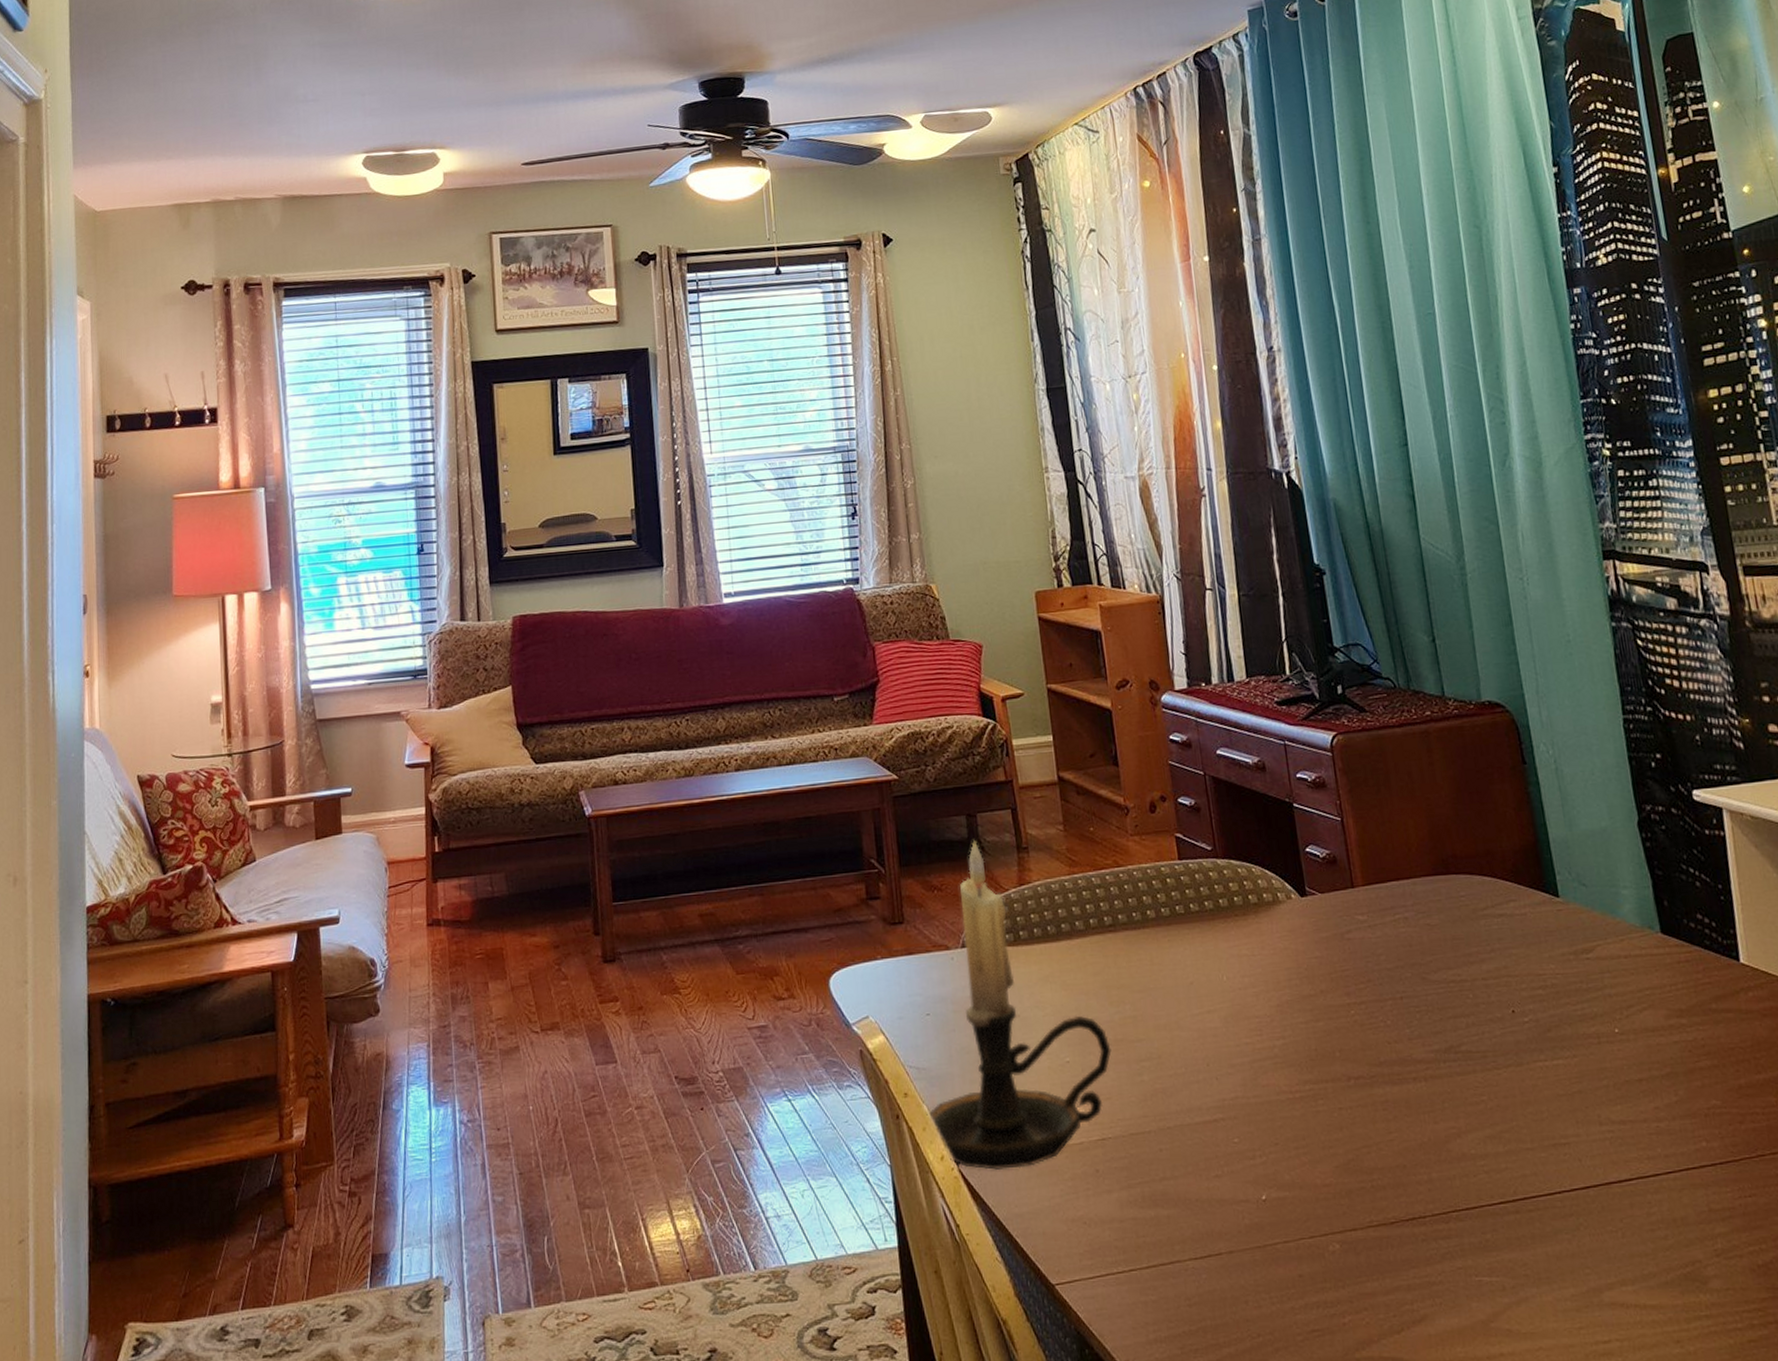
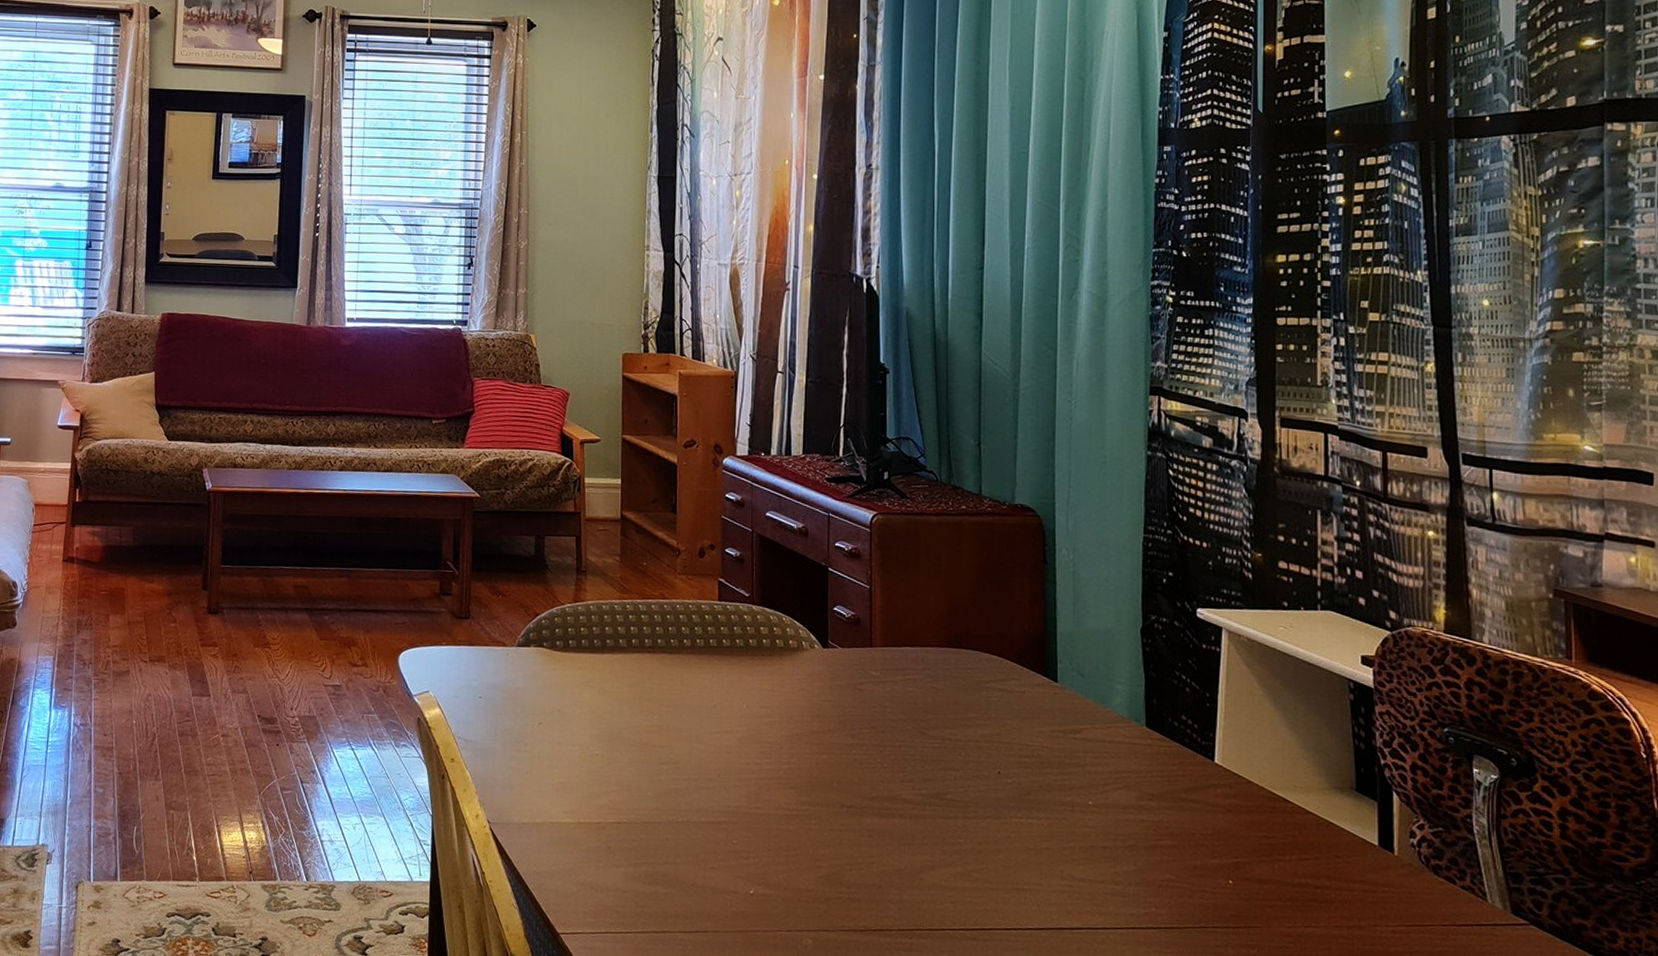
candle holder: present [926,840,1112,1170] -> none [468,558,636,835]

